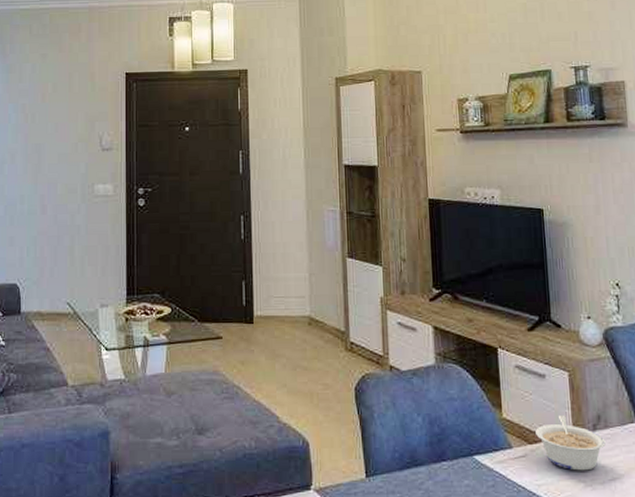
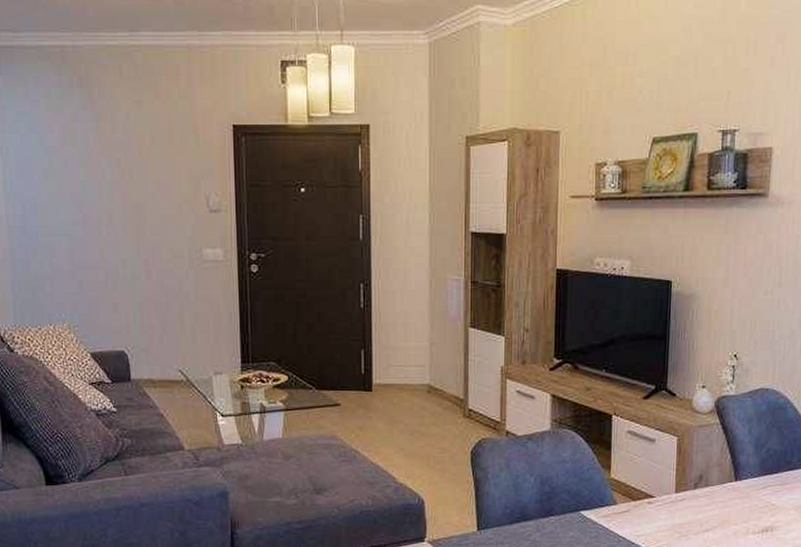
legume: present [536,415,606,471] -> none [640,475,704,524]

